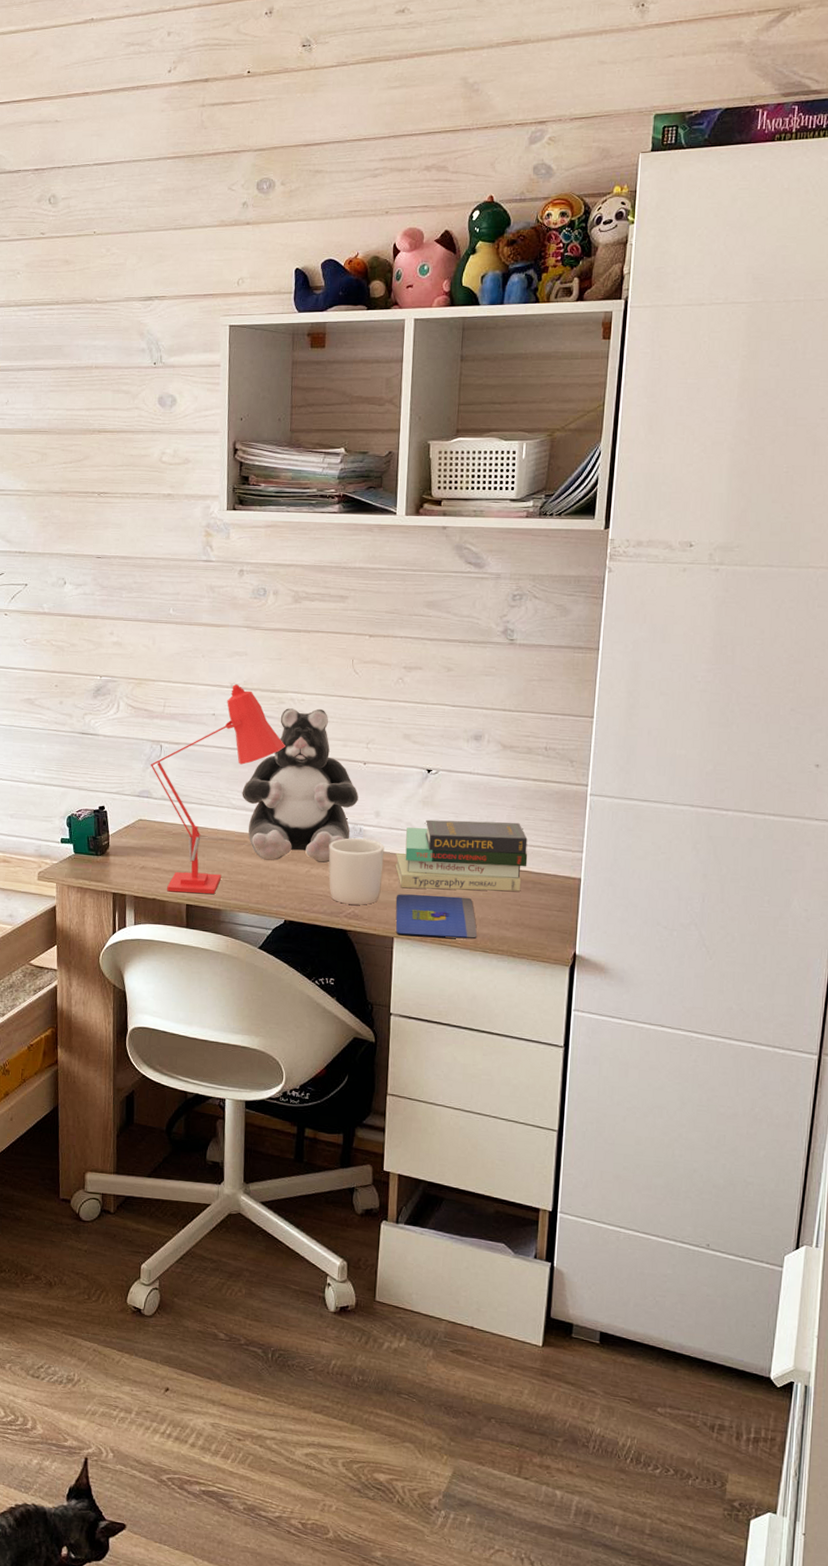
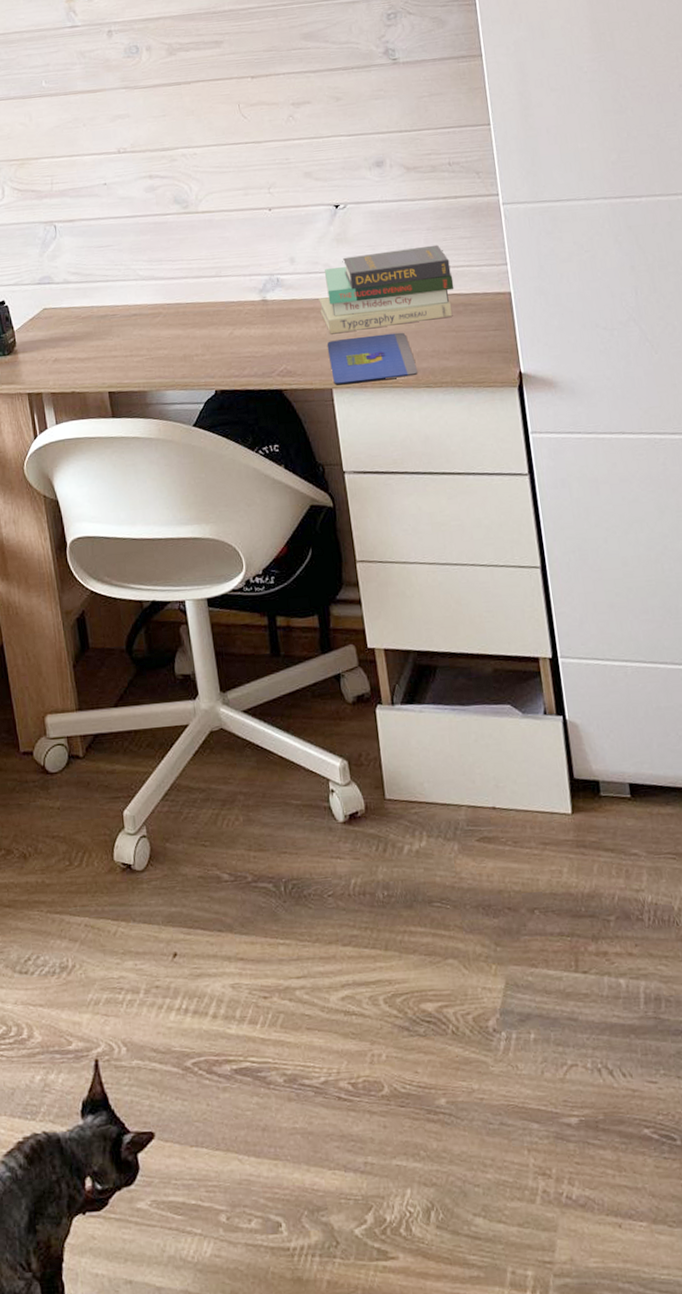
desk lamp: present [150,684,285,894] -> none [46,149,185,382]
plush toy: present [242,708,358,864] -> none [147,160,270,330]
mug: present [328,838,385,905] -> none [248,288,311,362]

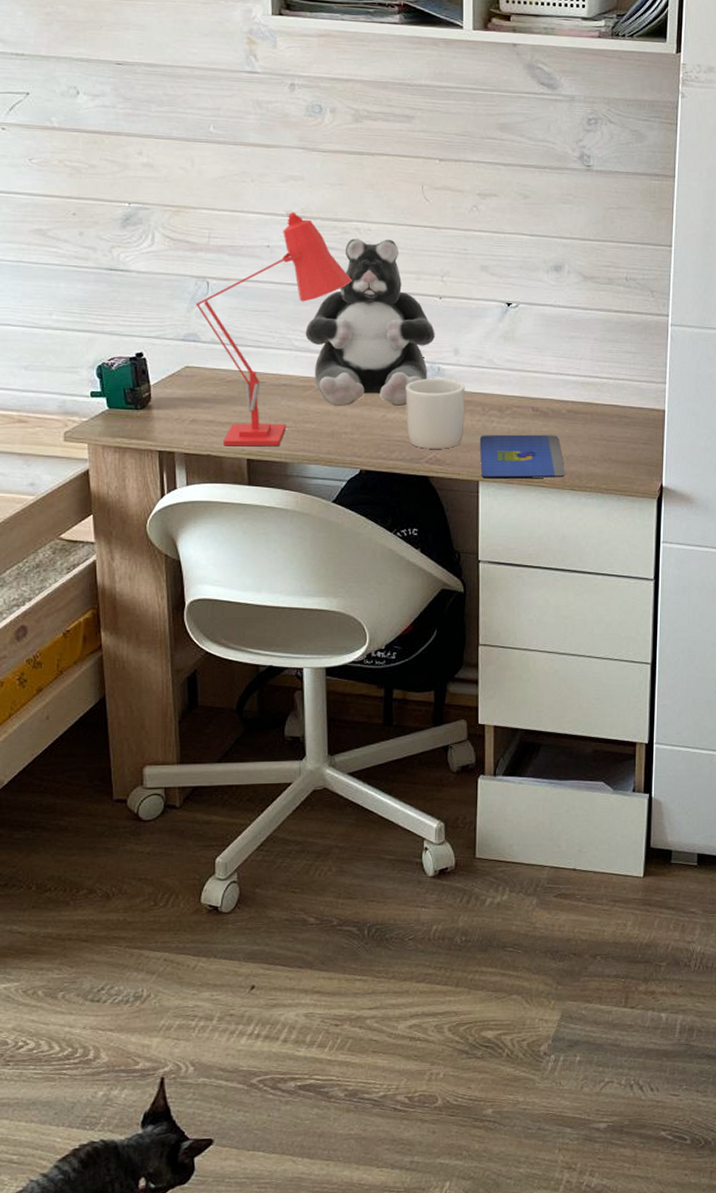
desk lamp: none [46,149,185,382] -> present [195,212,352,447]
plush toy: none [147,160,270,330] -> present [305,239,435,407]
mug: none [248,288,311,362] -> present [405,378,465,449]
books: present [318,244,454,335] -> none [477,355,613,429]

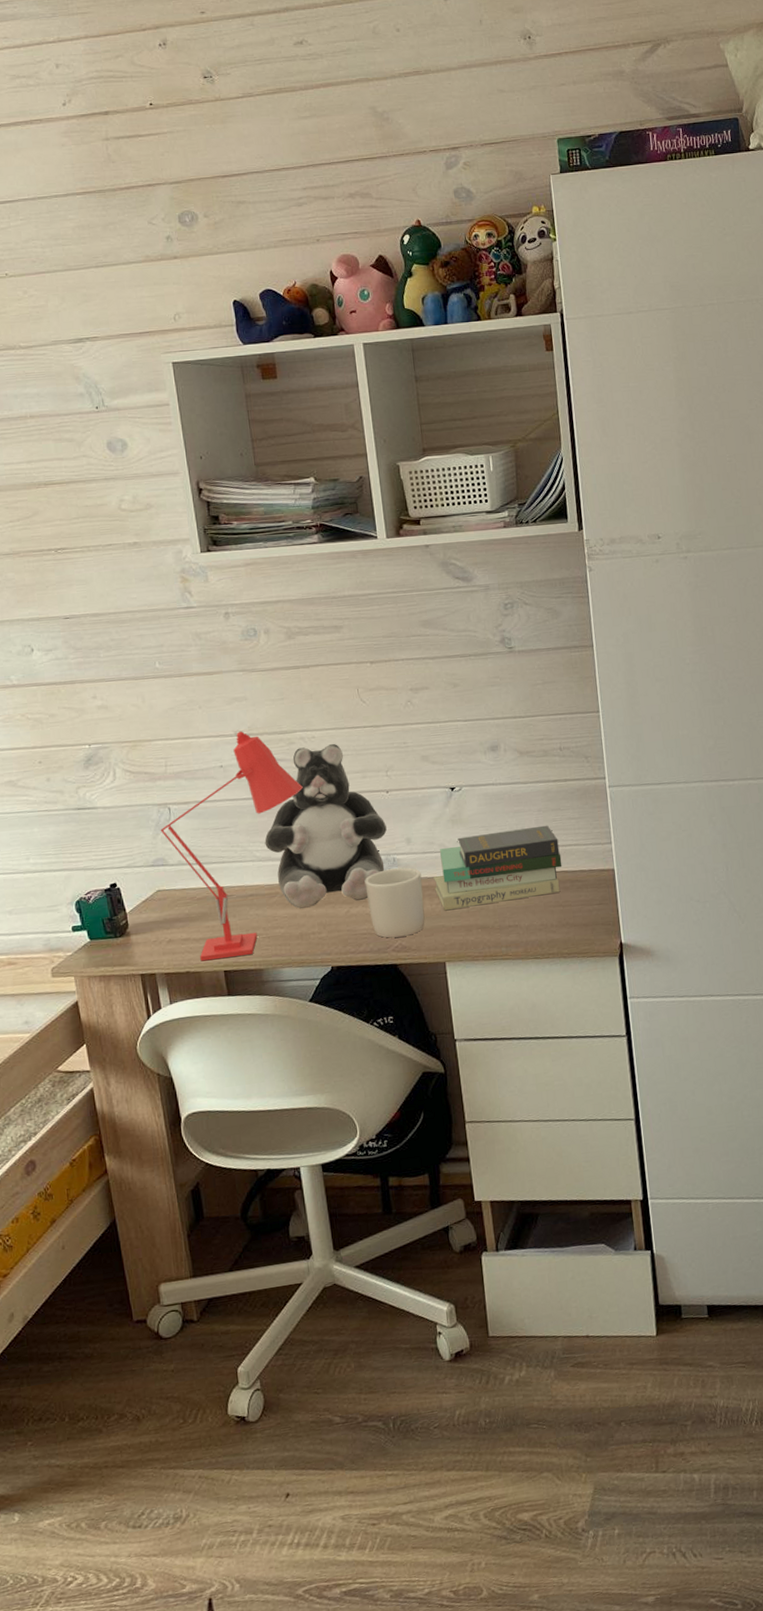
books: none [477,355,613,429] -> present [433,825,562,911]
mousepad: present [480,434,565,479] -> none [442,907,527,959]

